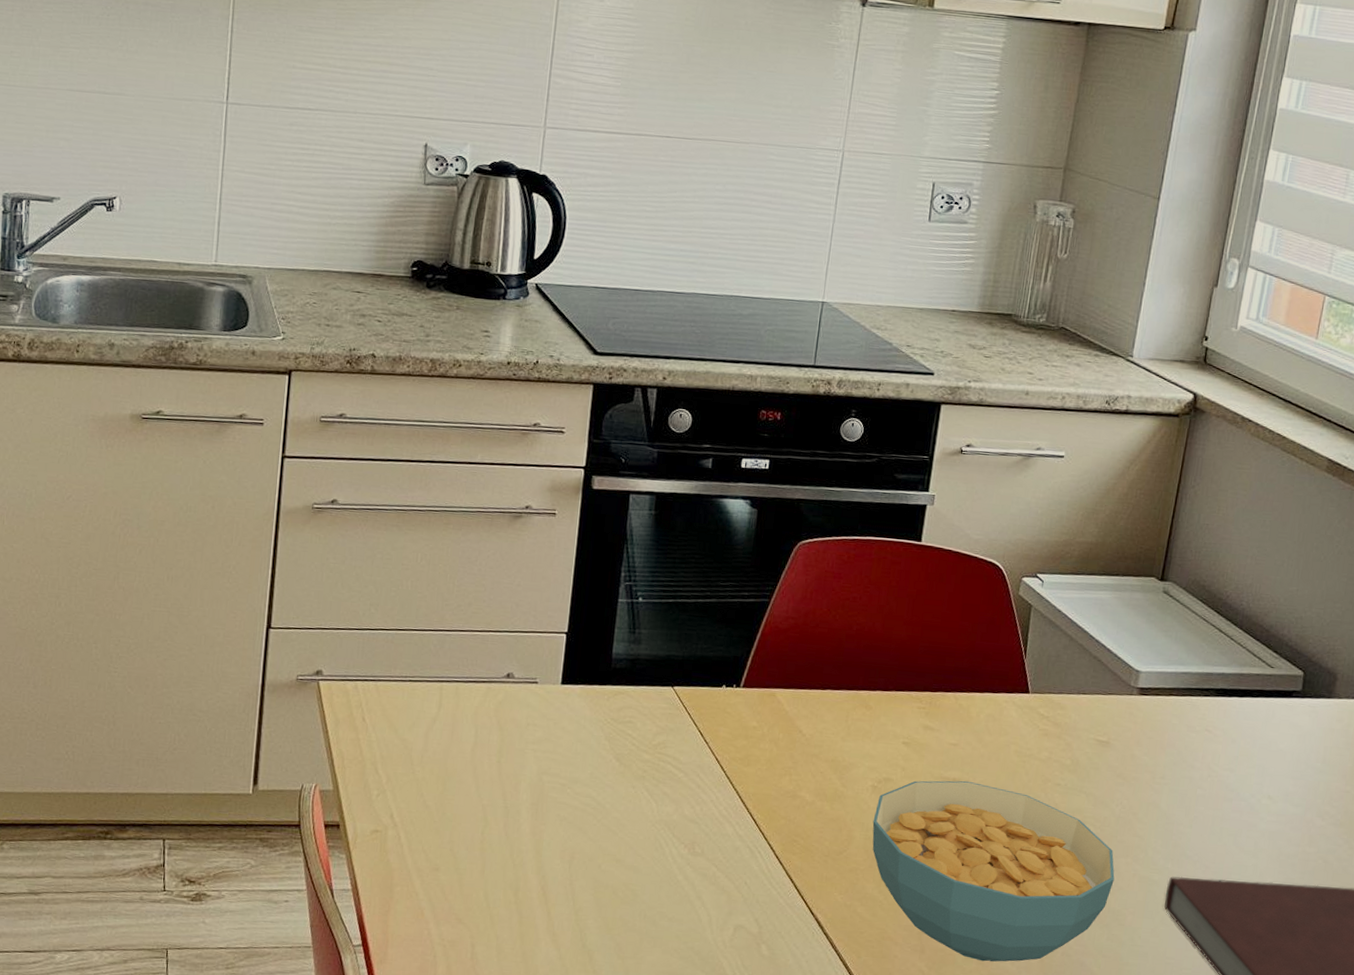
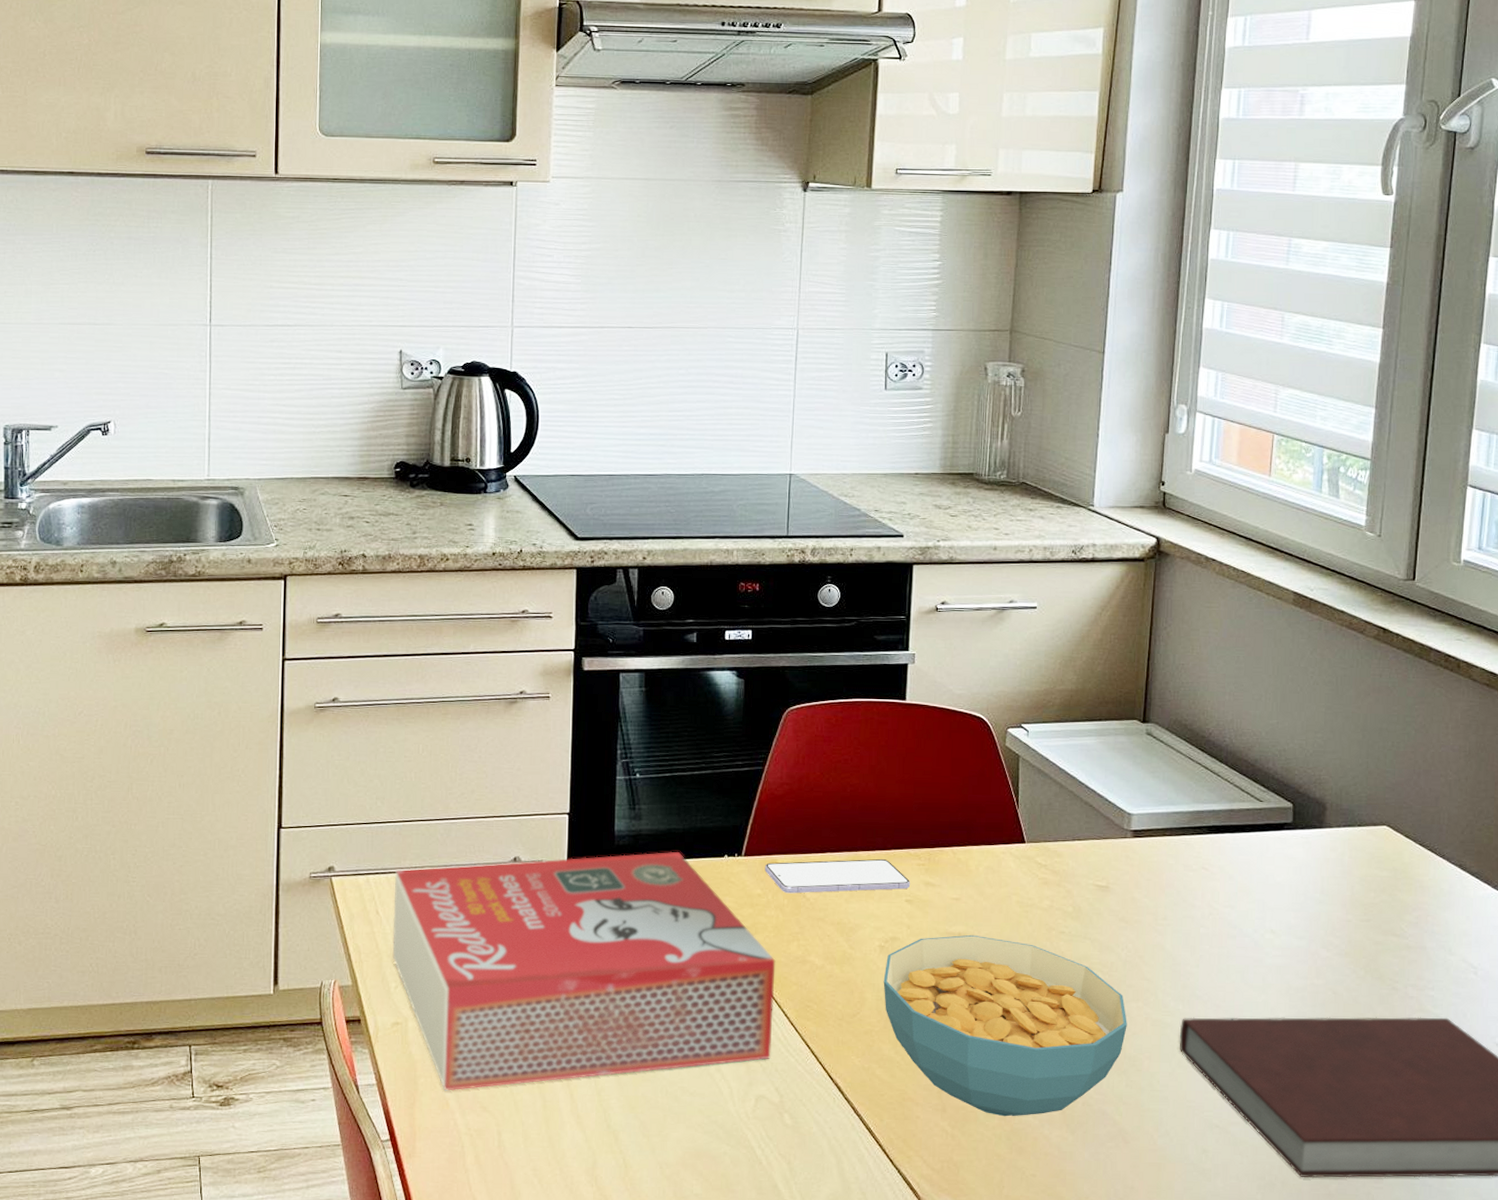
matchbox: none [376,677,766,901] -> present [392,852,776,1091]
smartphone: none [762,696,910,732] -> present [765,859,911,894]

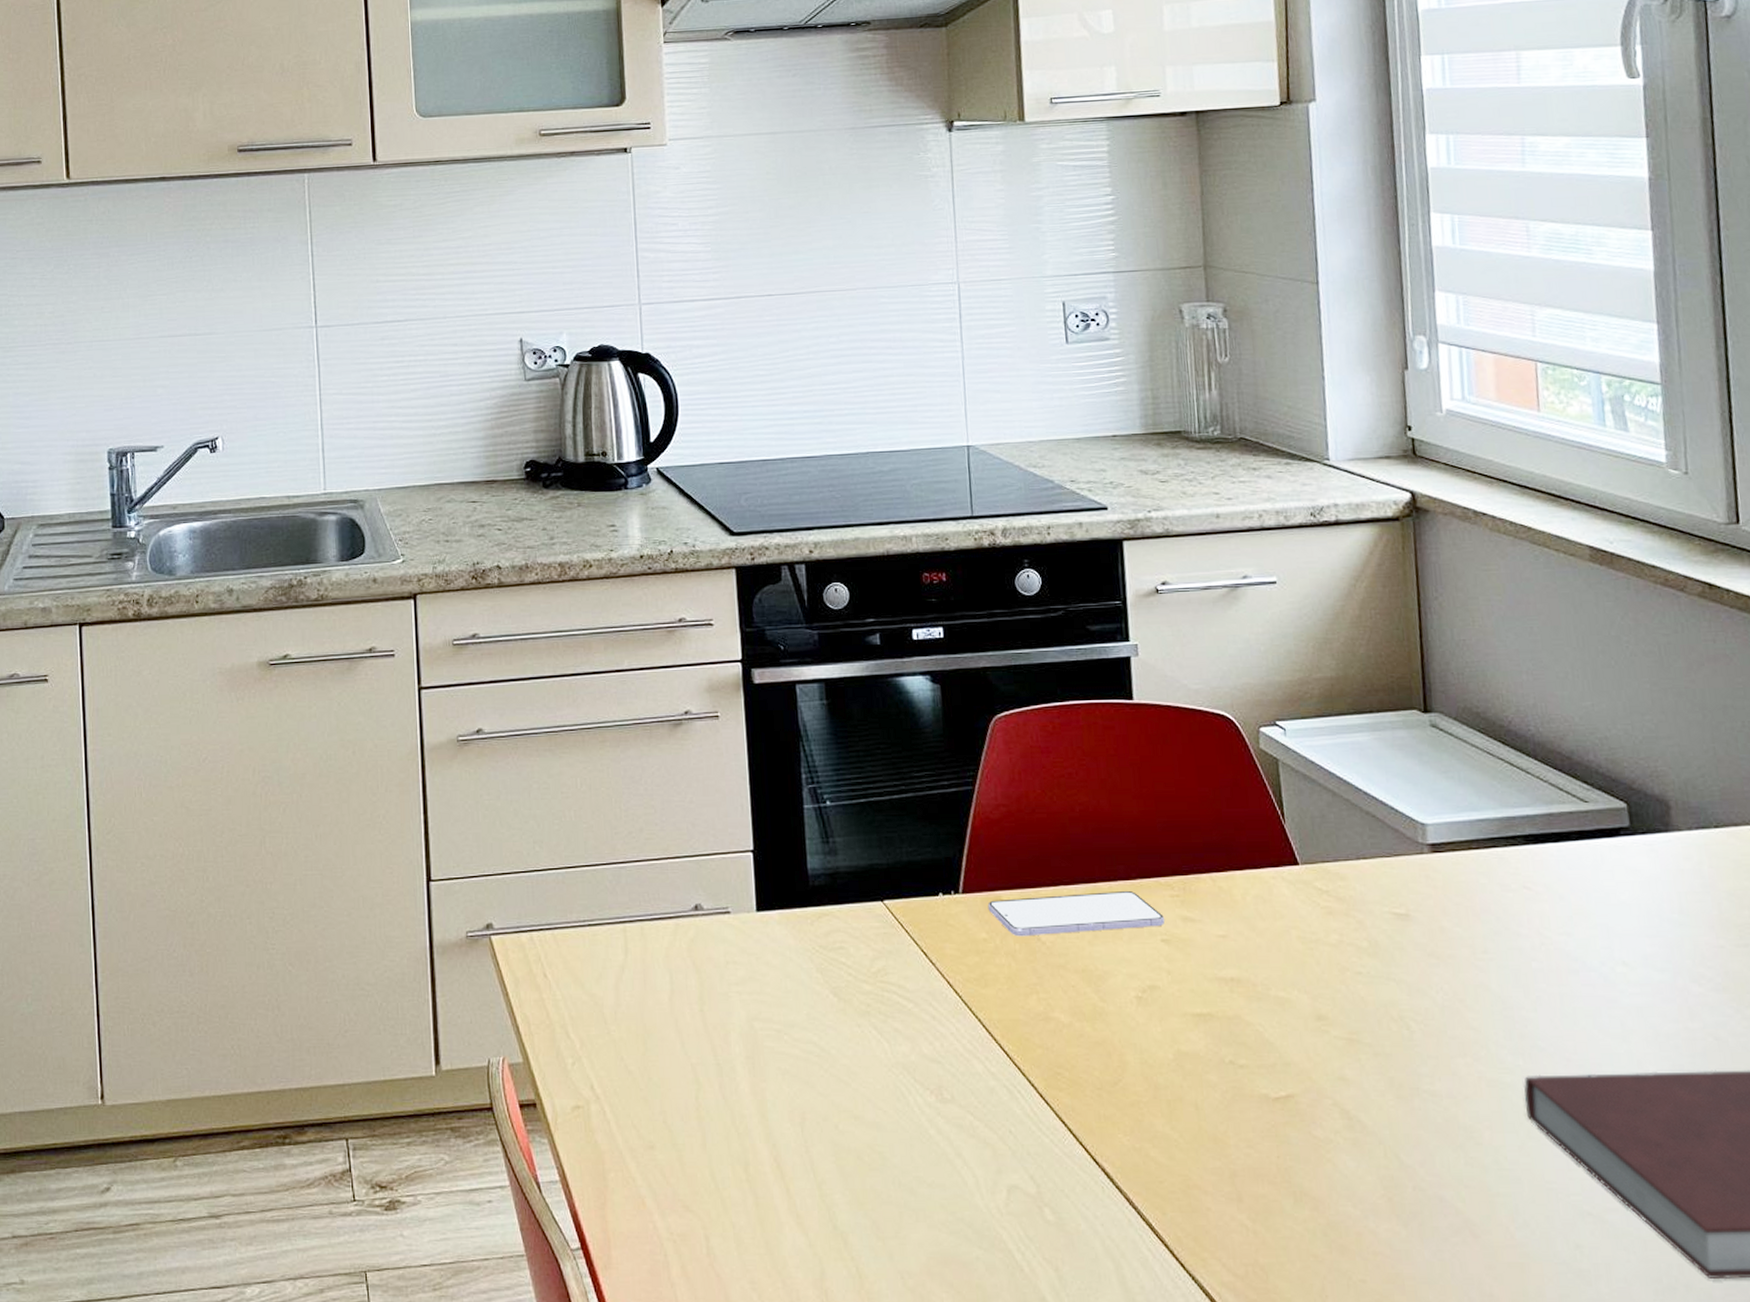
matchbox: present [392,852,776,1091] -> none [561,892,1020,1188]
cereal bowl: present [883,934,1127,1117] -> none [1145,979,1457,1207]

